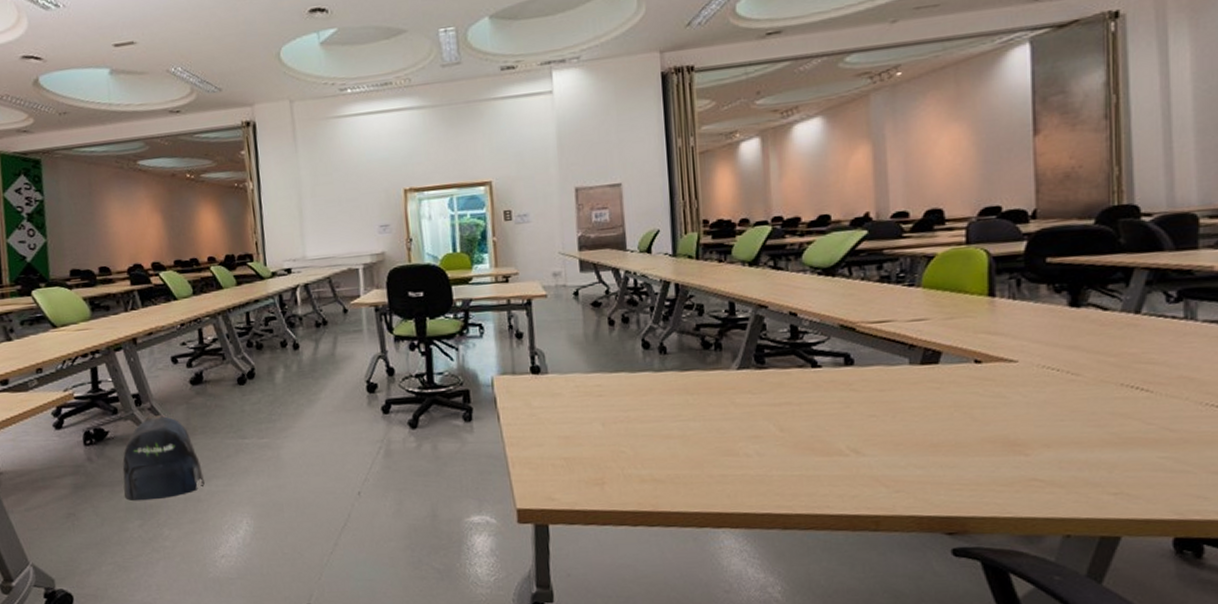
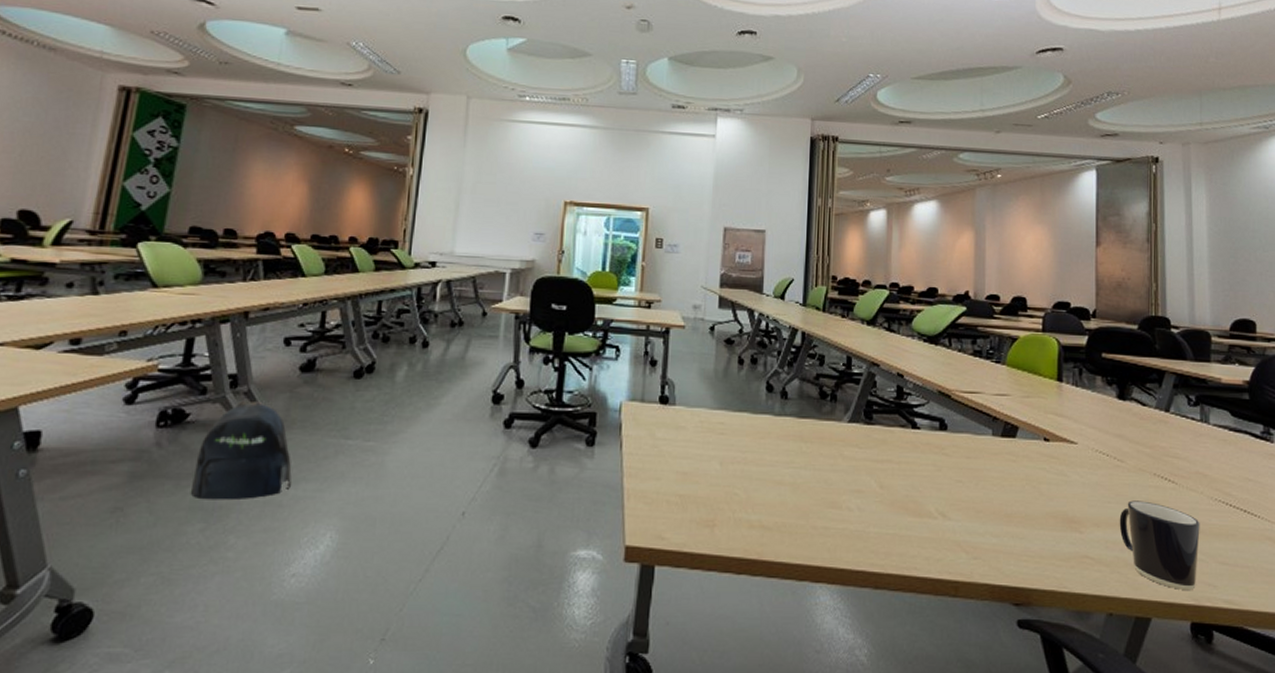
mug: none [1076,414,1185,506] -> present [1119,500,1200,591]

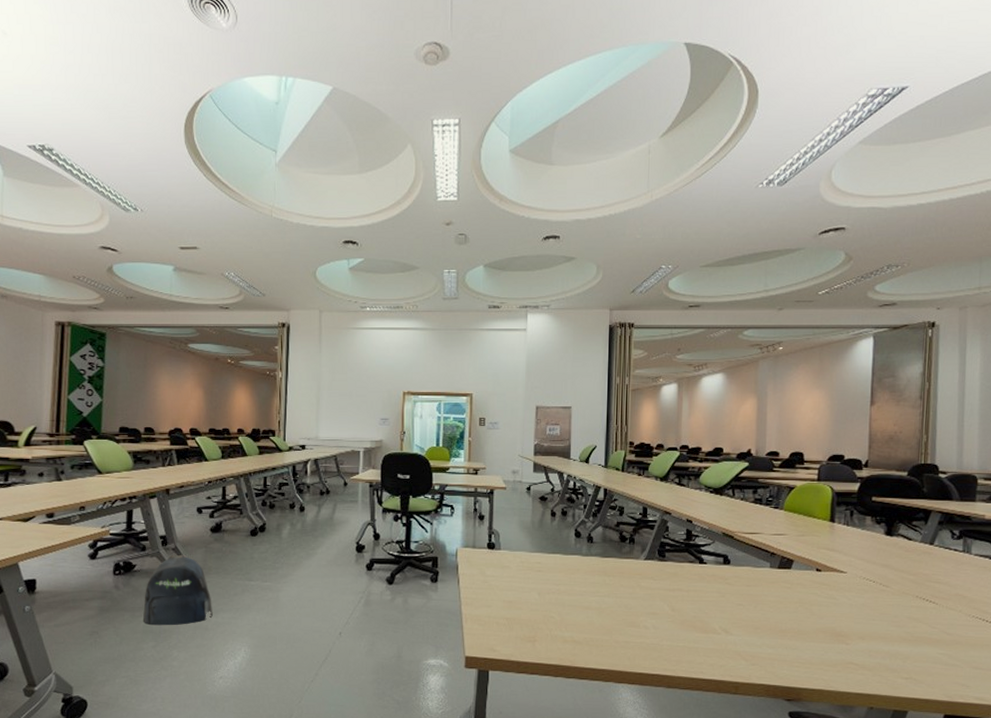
mug: present [1119,500,1200,591] -> none [882,618,957,690]

